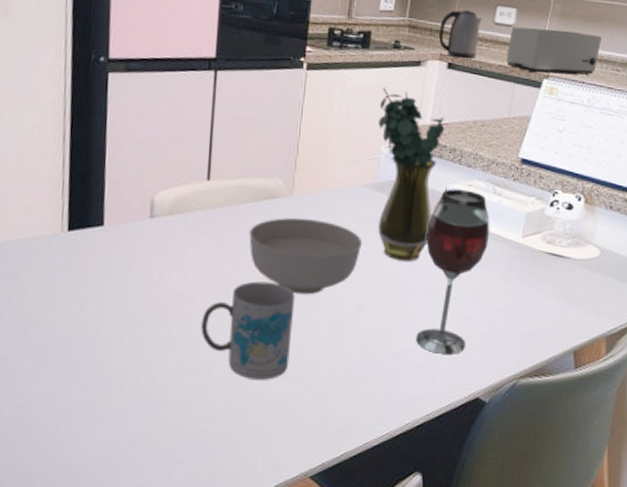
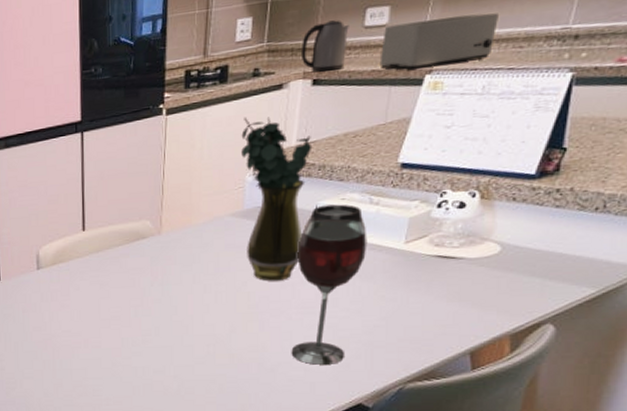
mug: present [201,281,295,380] -> none [88,313,170,398]
bowl: present [249,217,363,295] -> none [123,253,232,322]

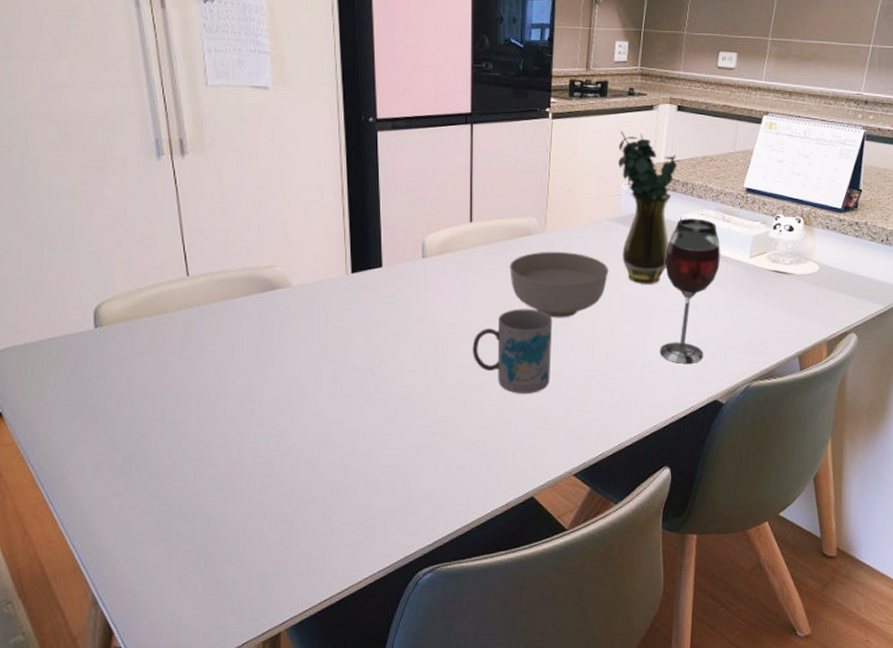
mug: none [88,313,170,398] -> present [472,309,553,394]
bowl: none [123,253,232,322] -> present [509,251,609,318]
kettle: present [300,20,349,73] -> none [668,57,706,100]
toaster: present [379,13,500,71] -> none [729,69,815,110]

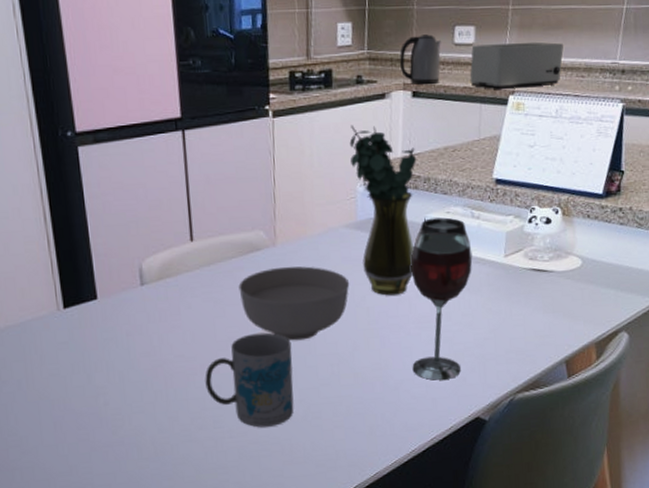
kettle: none [668,57,706,100] -> present [399,34,441,84]
toaster: none [729,69,815,110] -> present [470,41,564,90]

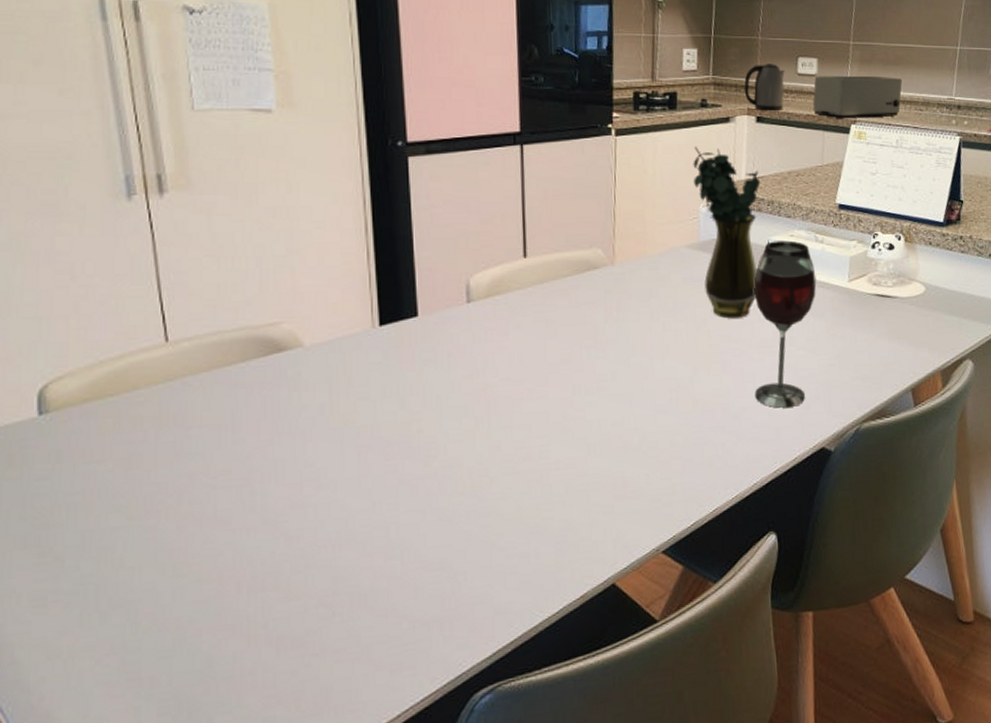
mug: present [205,332,294,428] -> none [532,355,629,459]
bowl: present [238,266,350,341] -> none [573,286,691,365]

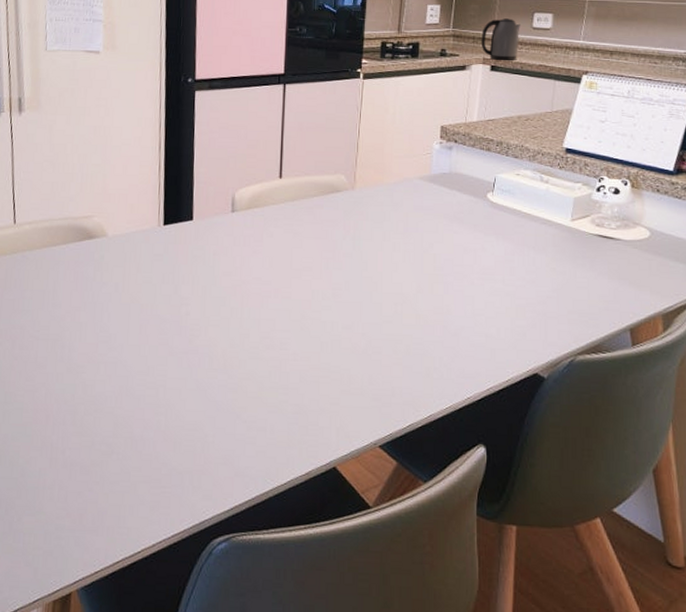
vase: present [693,146,761,318] -> none [430,90,491,245]
wineglass: present [754,240,817,408] -> none [473,178,539,332]
toaster: present [812,75,903,119] -> none [545,29,638,70]

